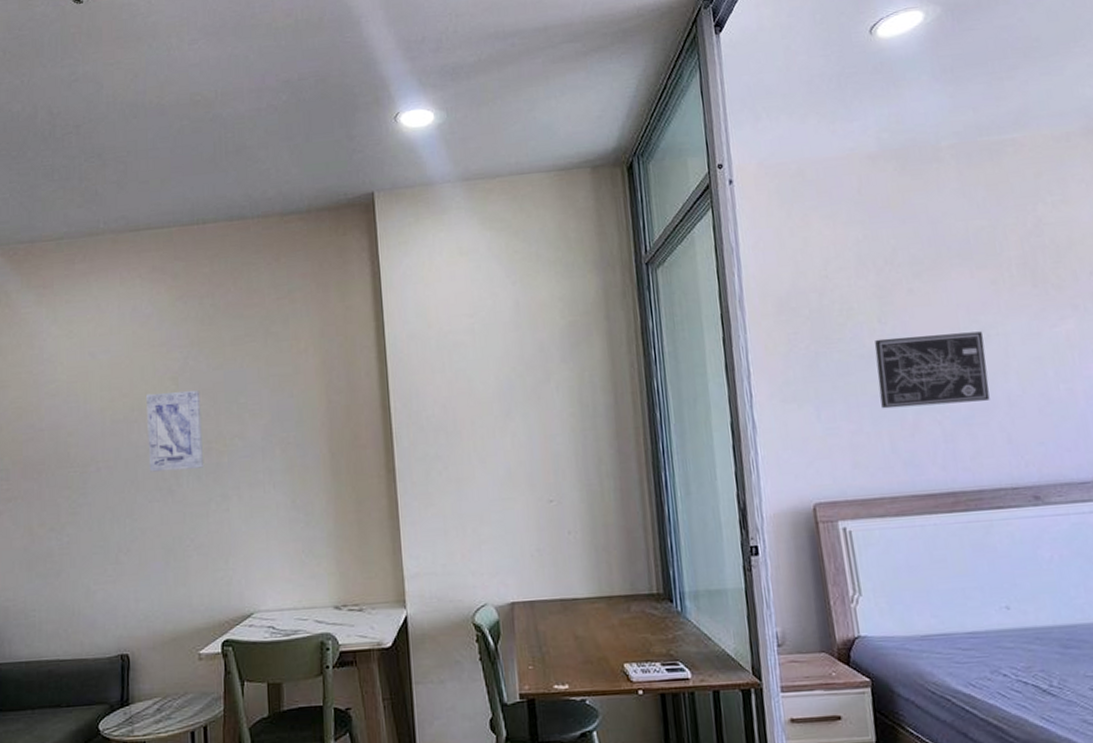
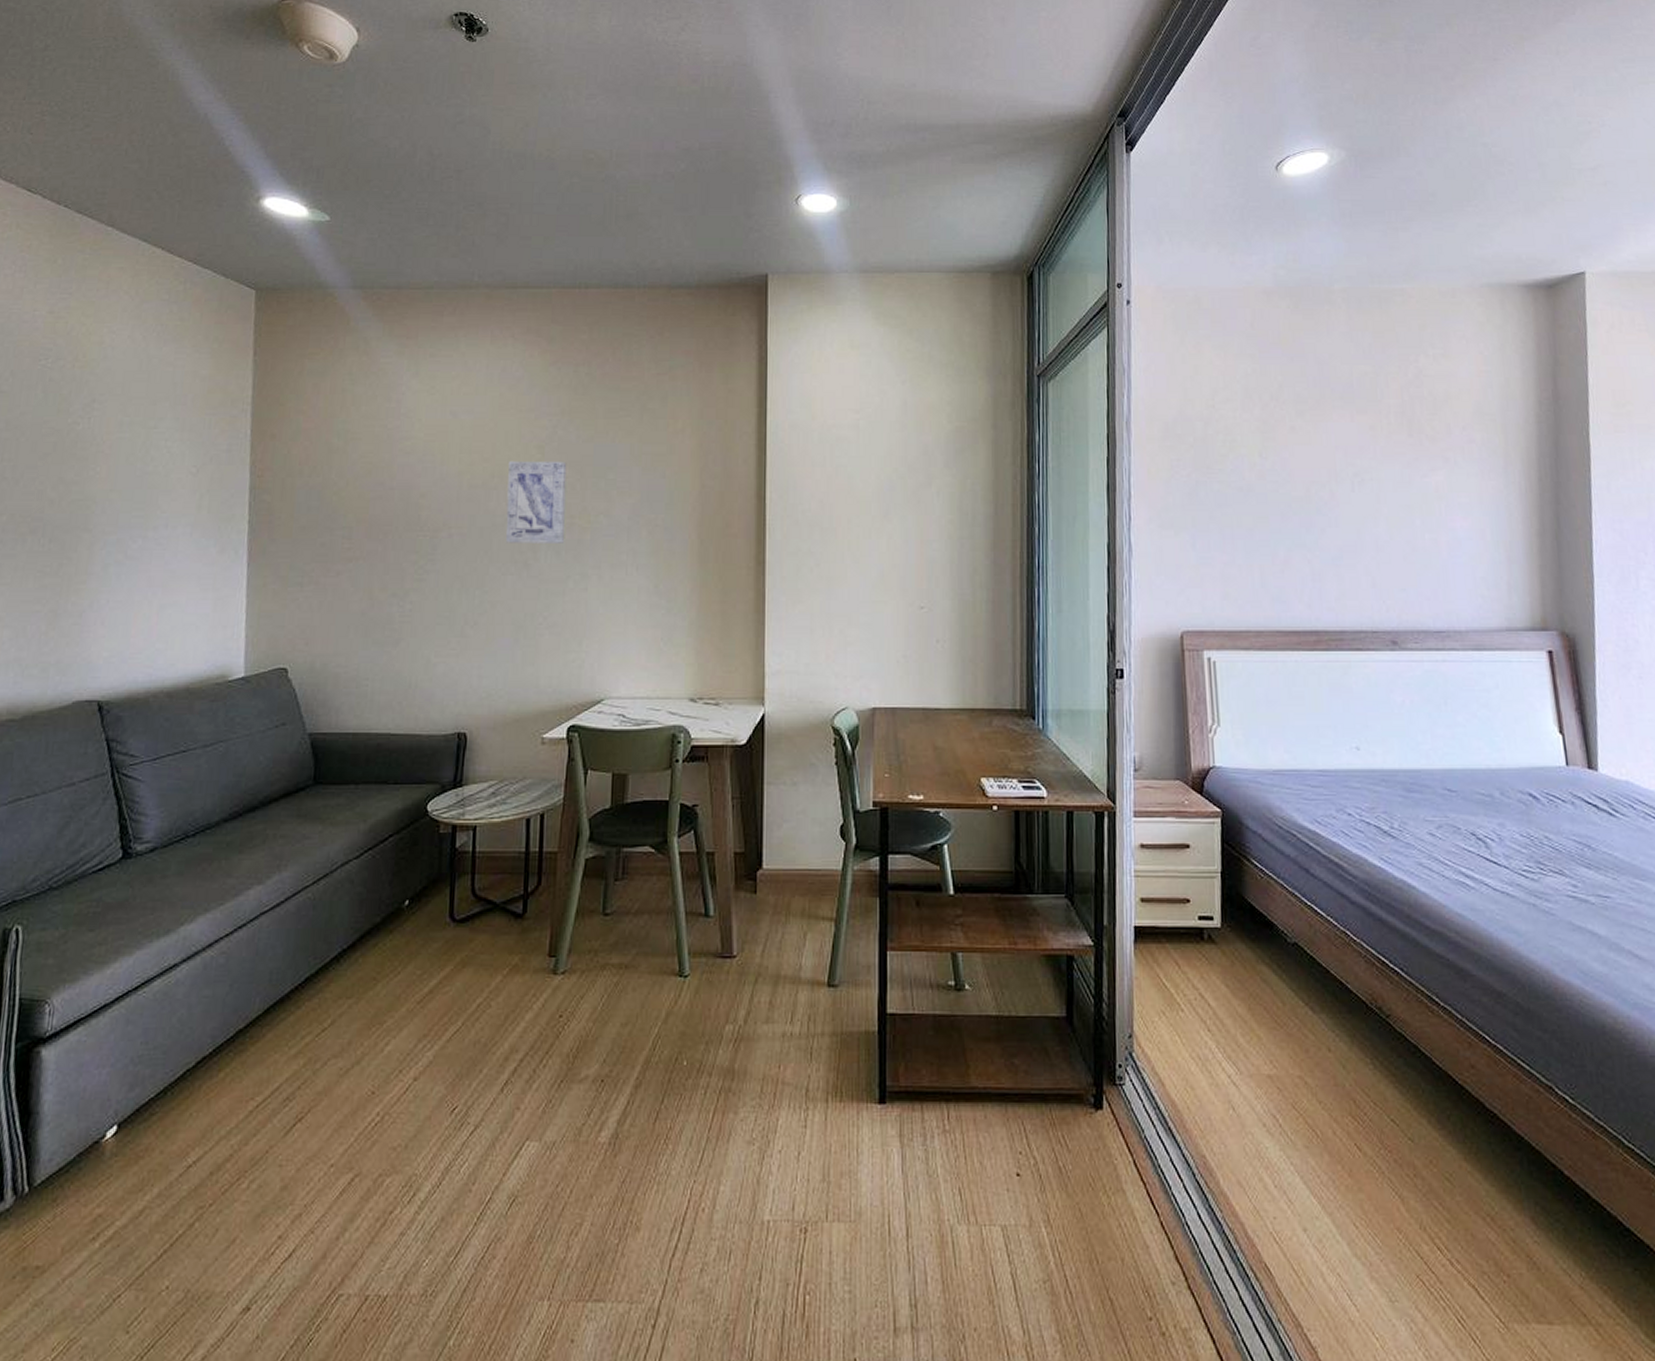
wall art: present [874,331,990,409] -> none [1253,473,1359,543]

